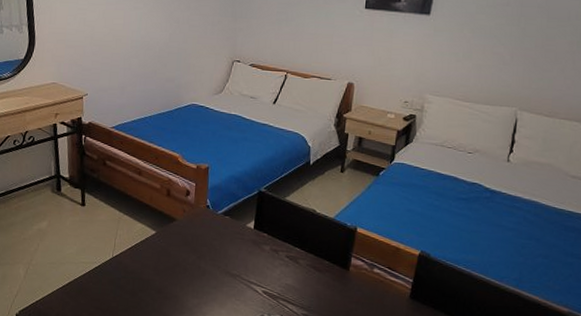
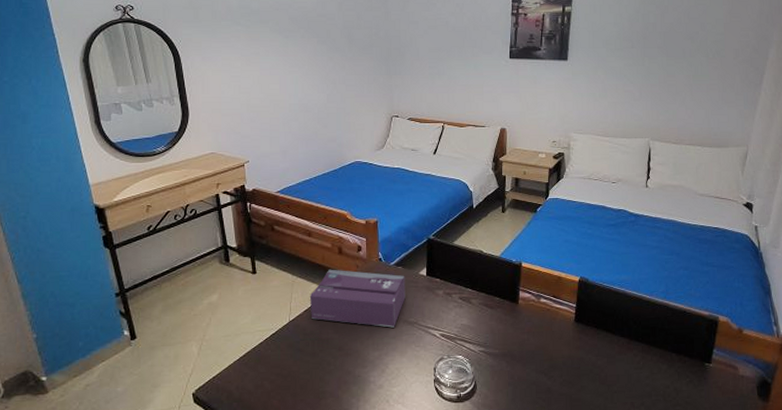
tissue box: none [134,210,232,278] -> present [309,269,406,328]

